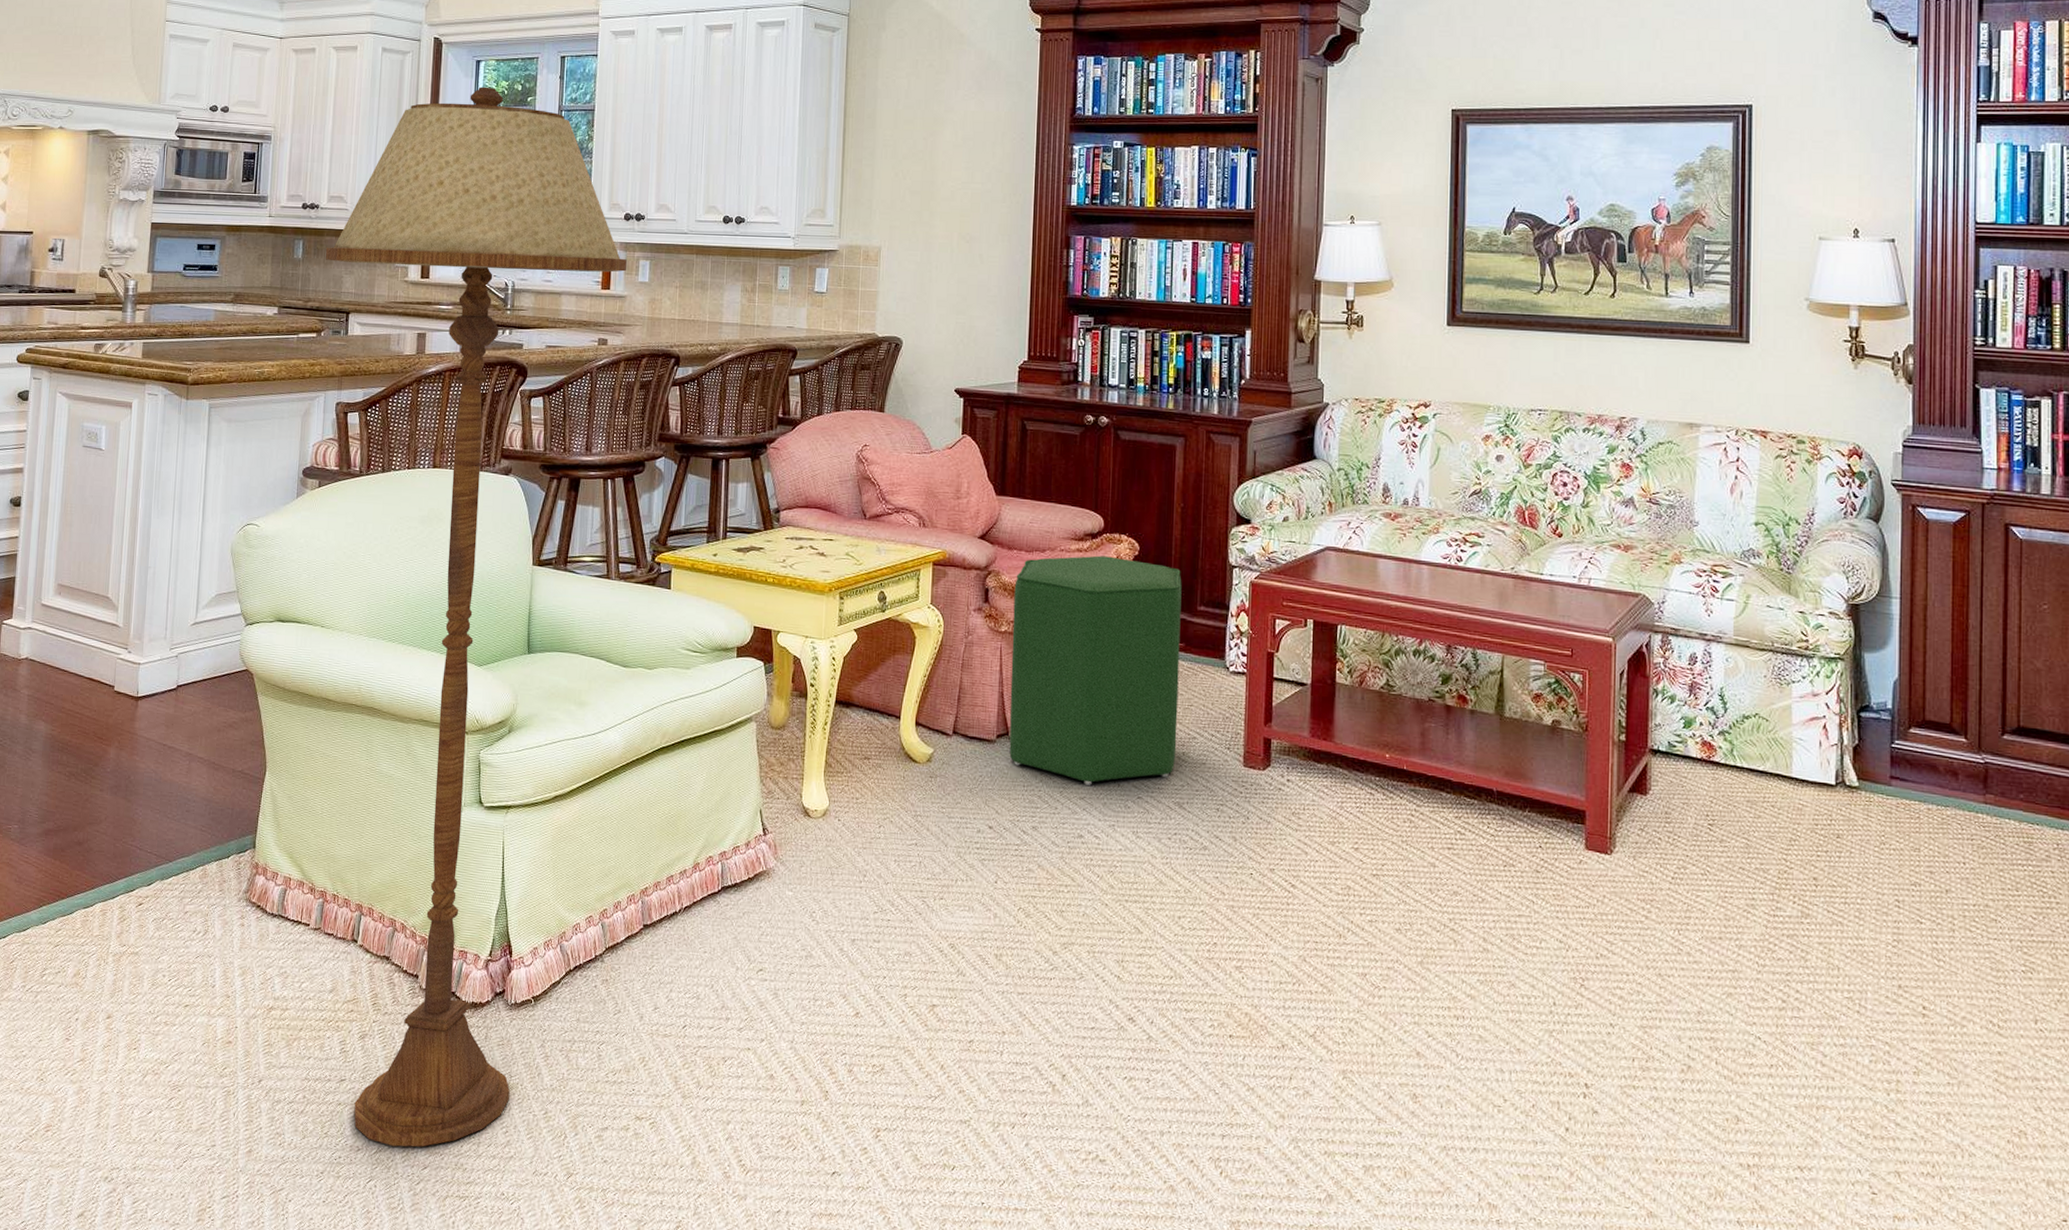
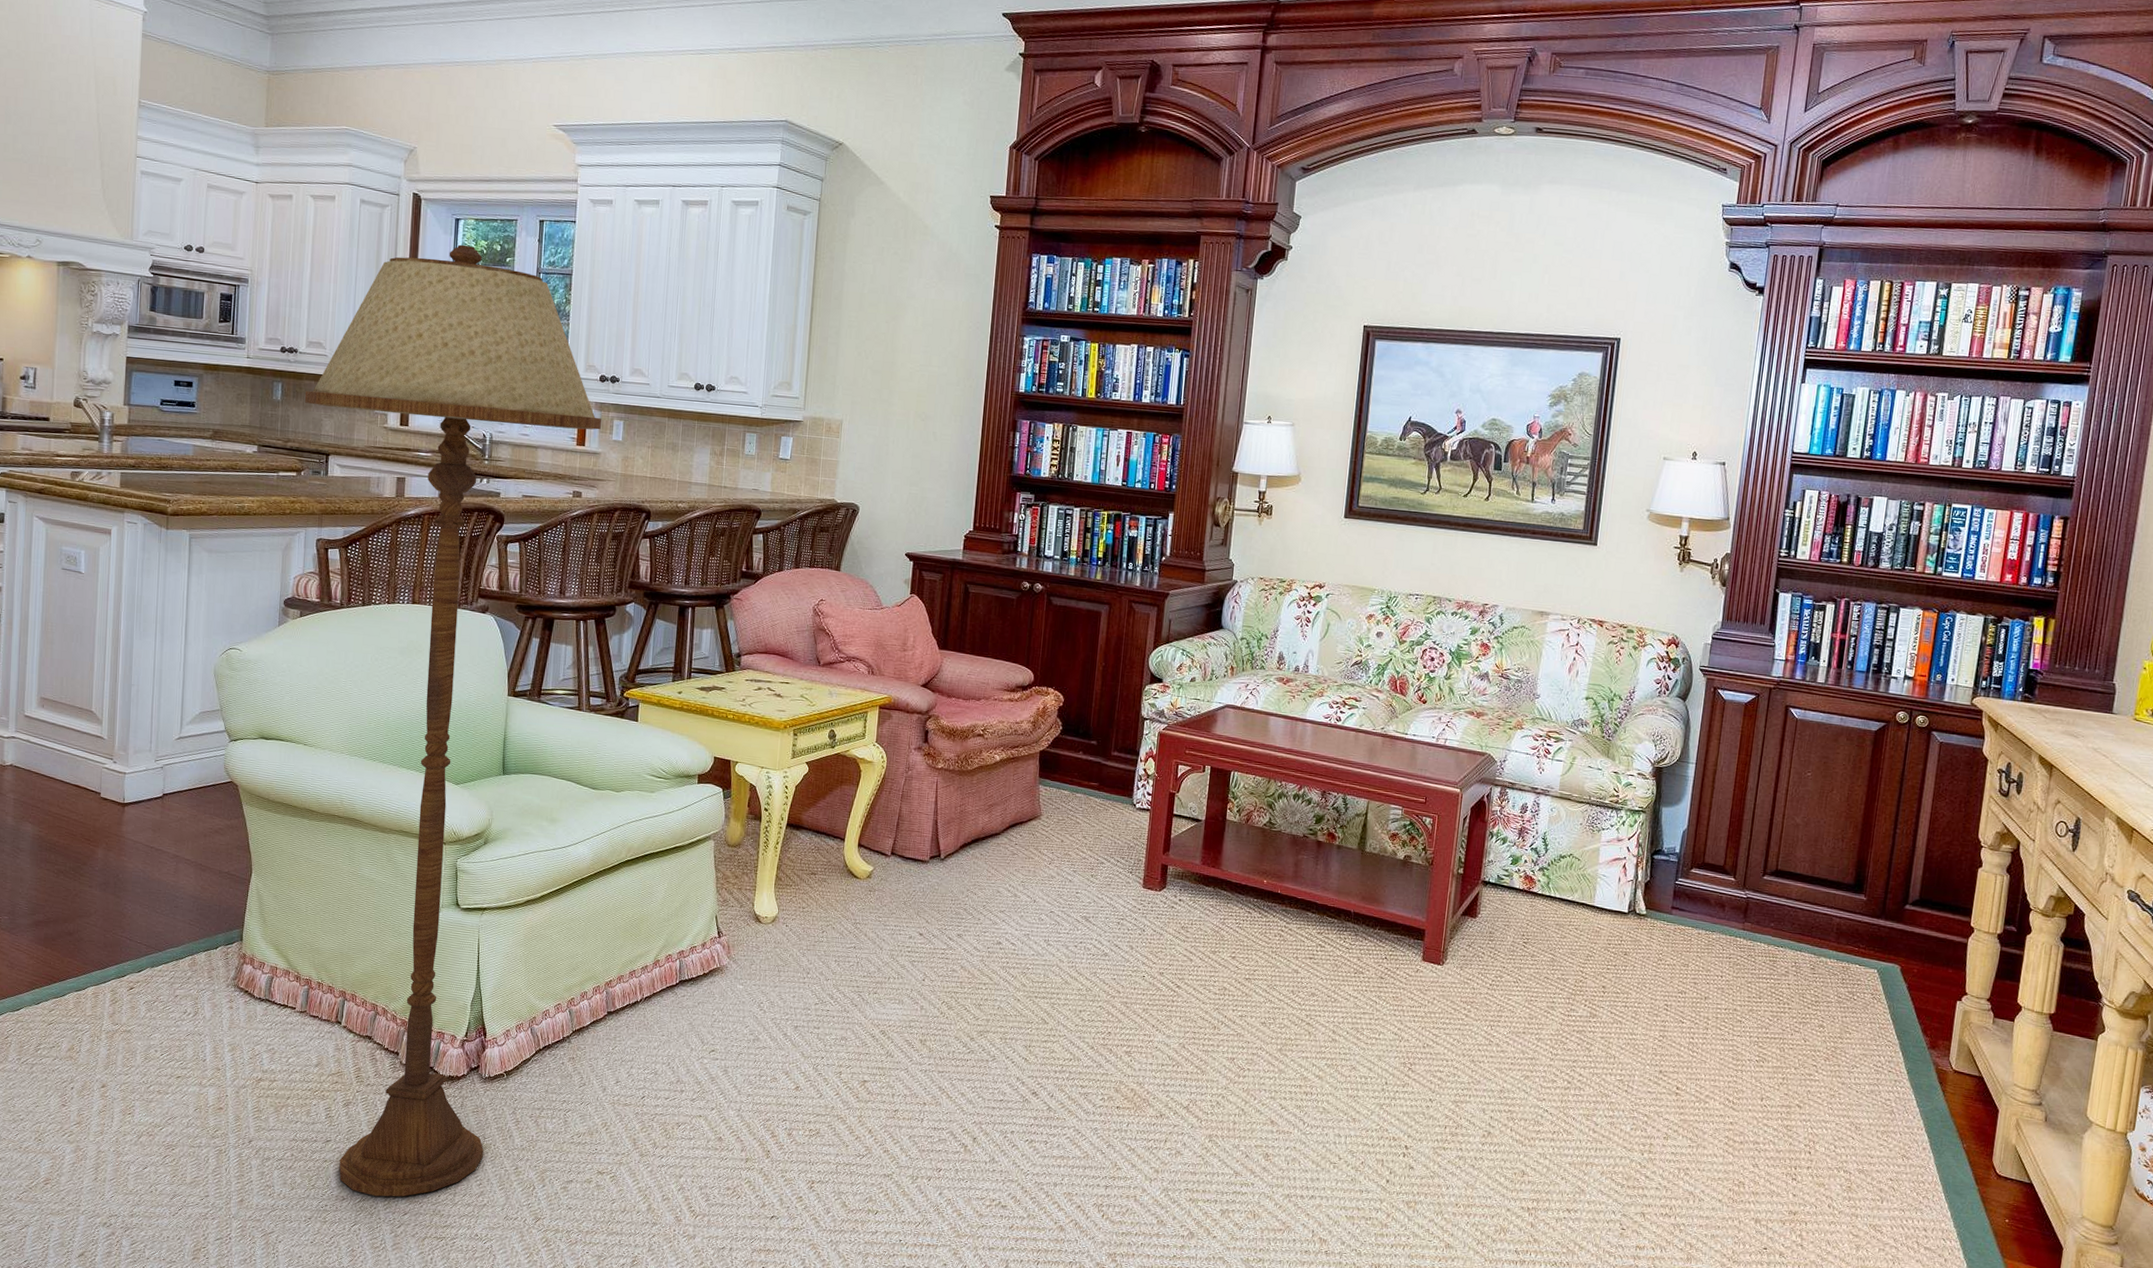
ottoman: present [1009,555,1182,785] -> none [940,705,1100,901]

